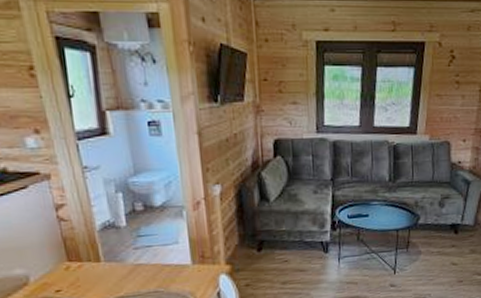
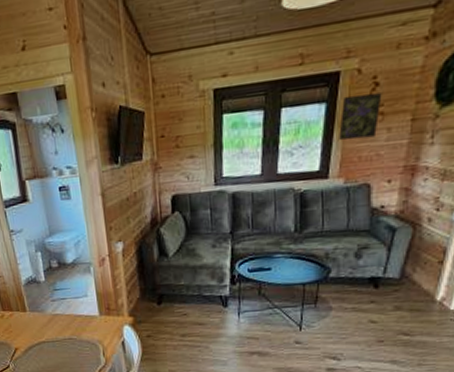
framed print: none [425,64,458,102] -> present [339,93,382,141]

